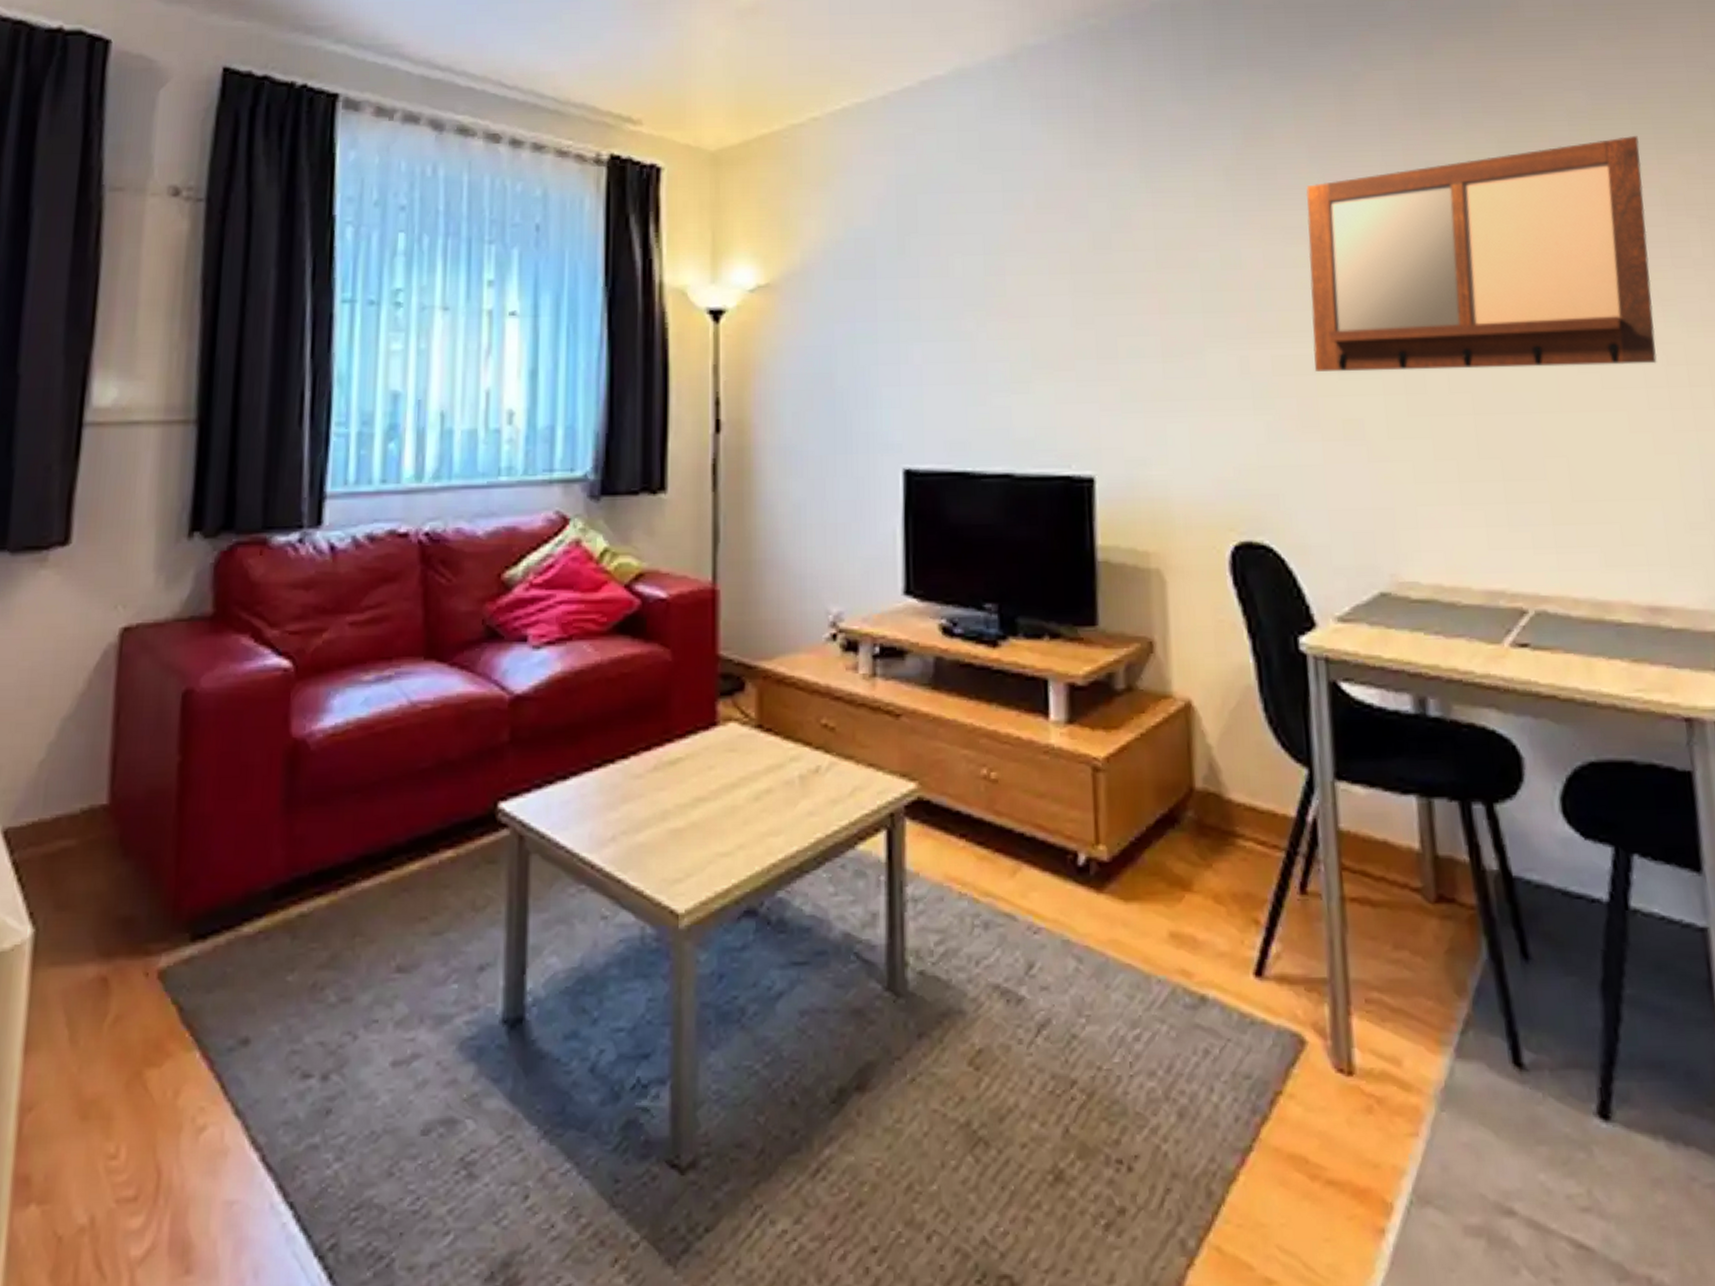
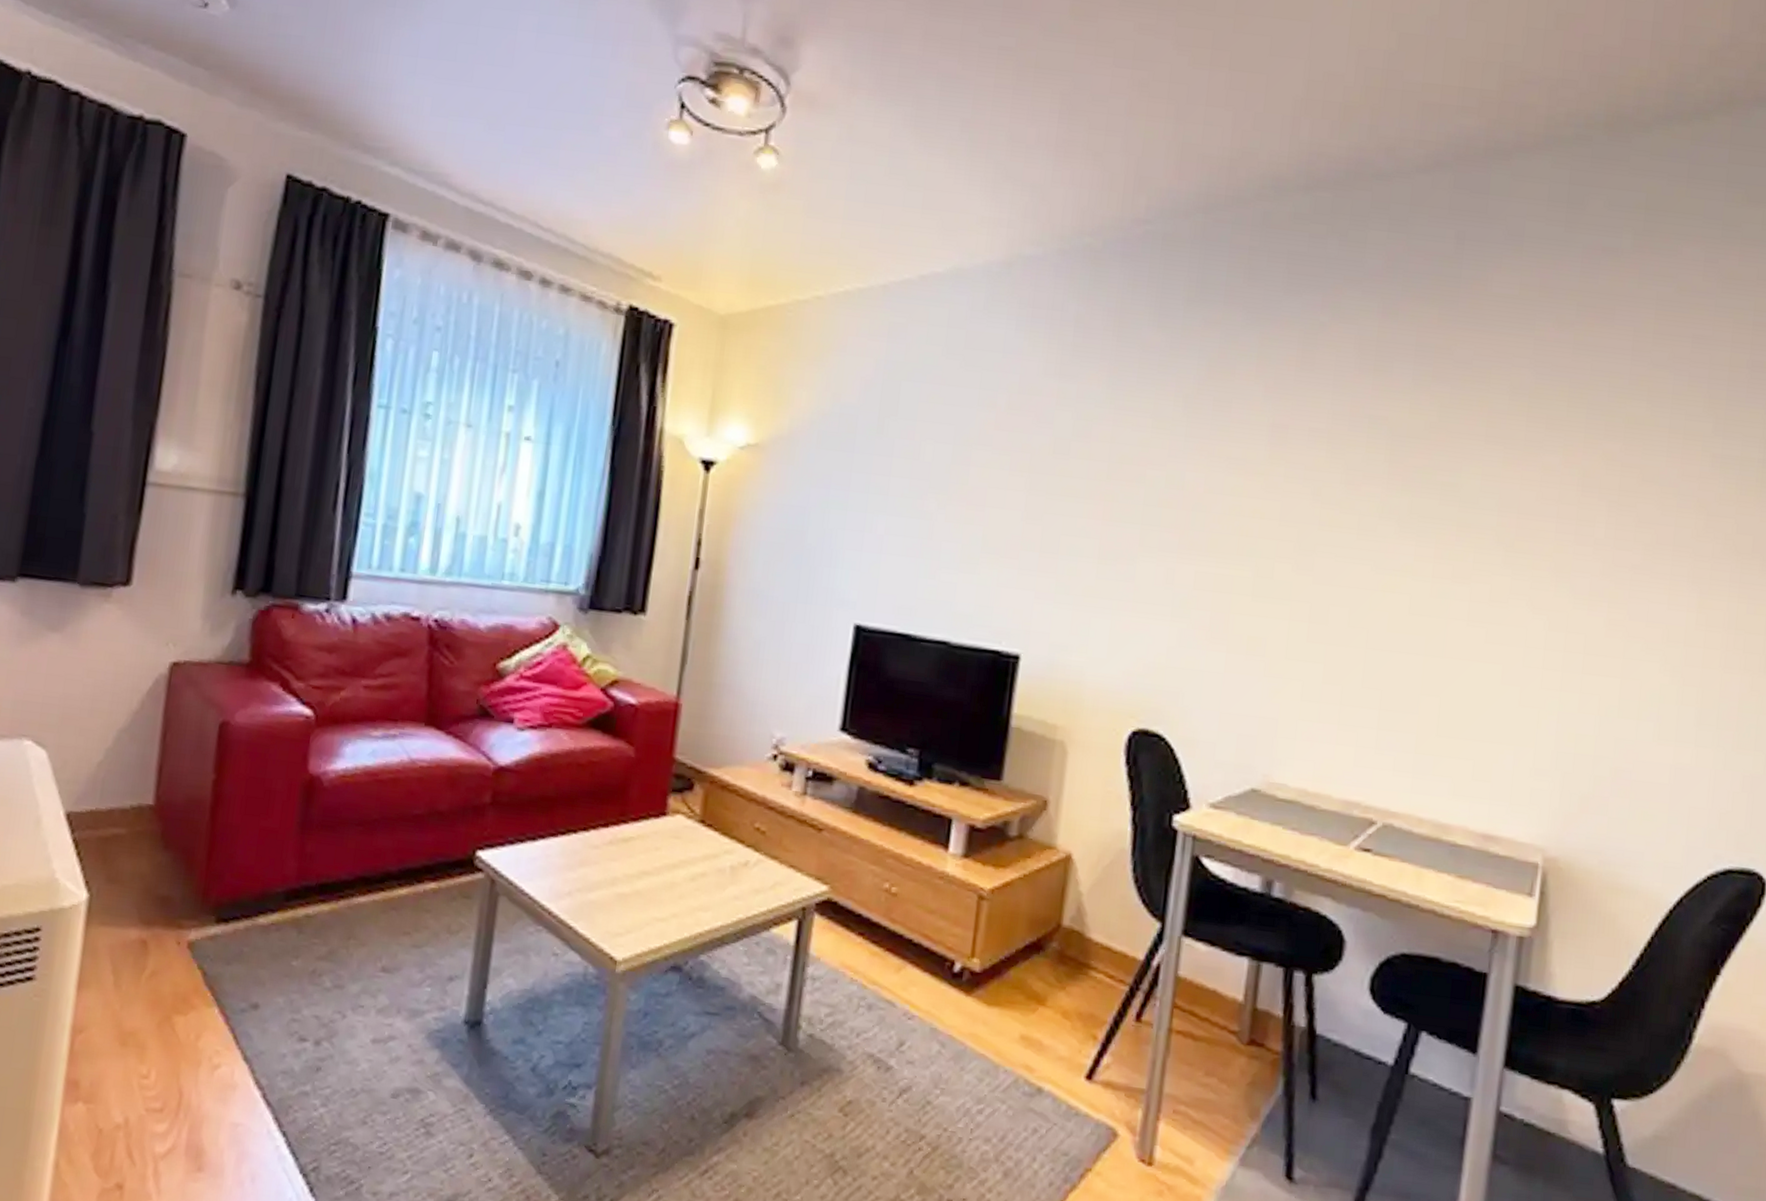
writing board: present [1305,136,1657,372] -> none [1231,417,1571,627]

